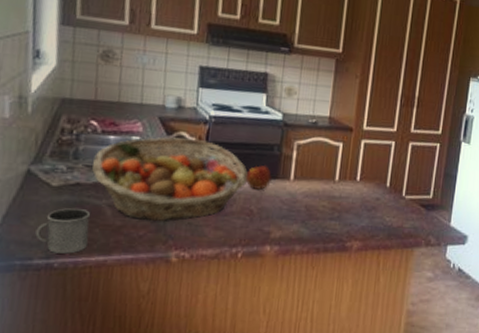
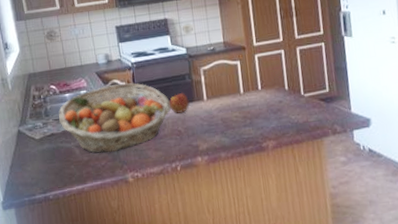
mug: present [35,207,90,254] -> none [33,152,68,188]

